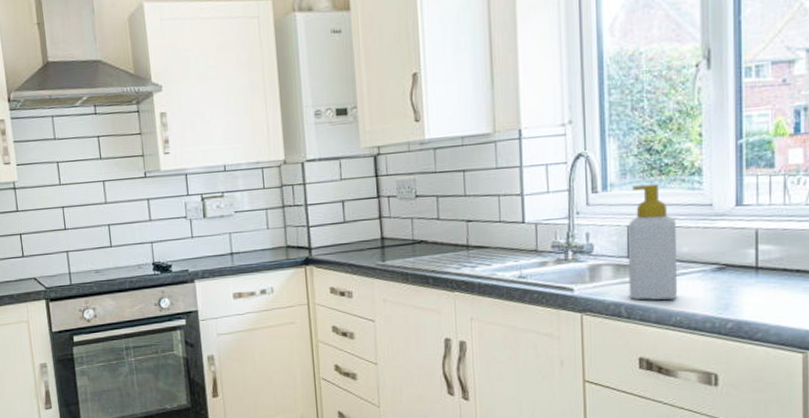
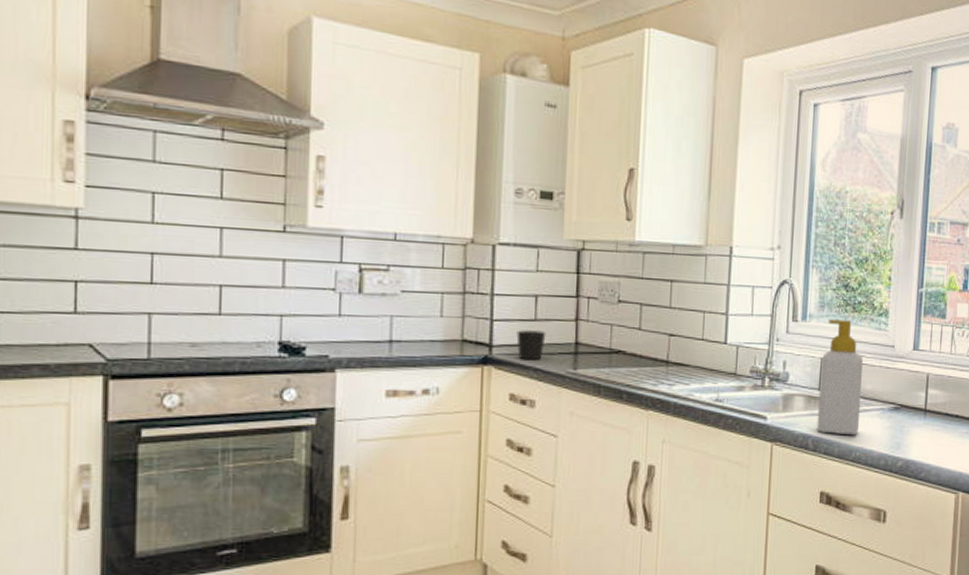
cup: none [330,231,355,258] -> present [516,330,546,361]

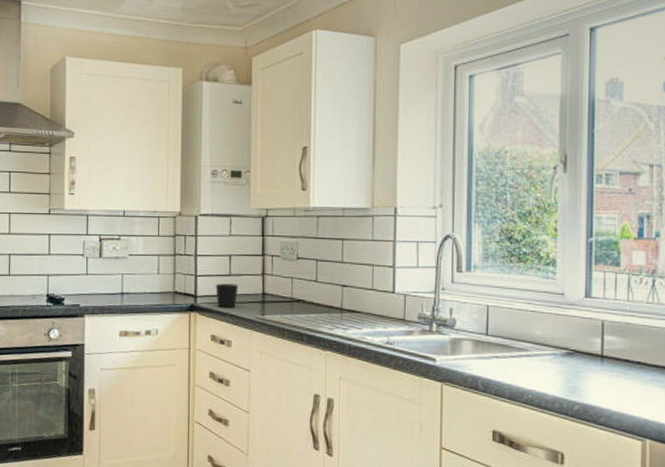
soap bottle: present [816,319,863,436] -> none [486,270,531,379]

